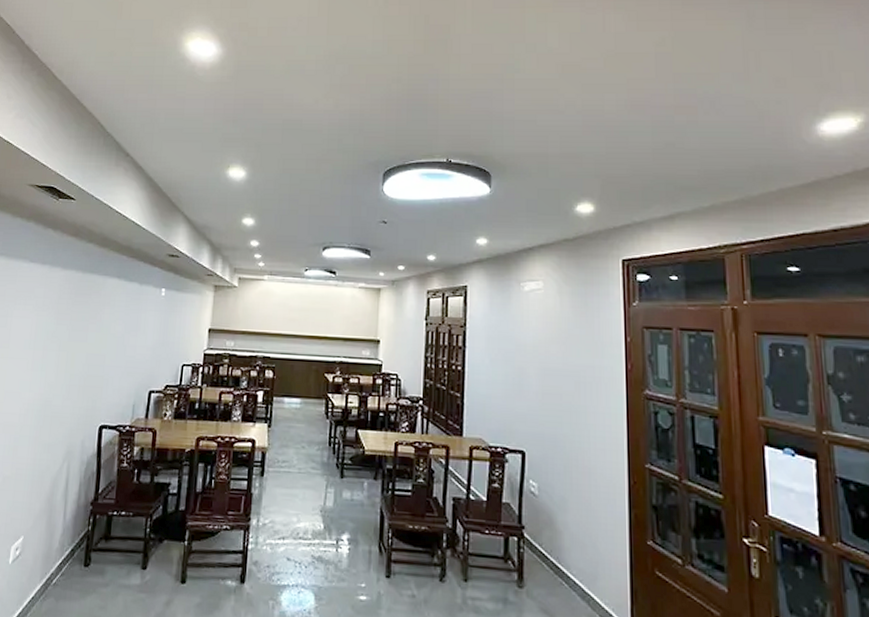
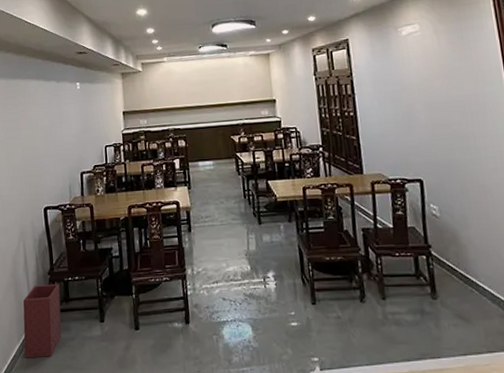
trash bin: none [44,516,102,604] -> present [23,284,62,358]

